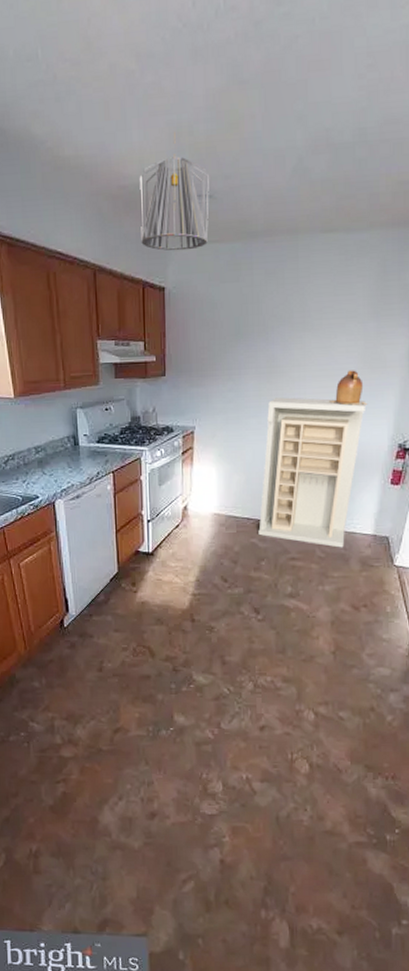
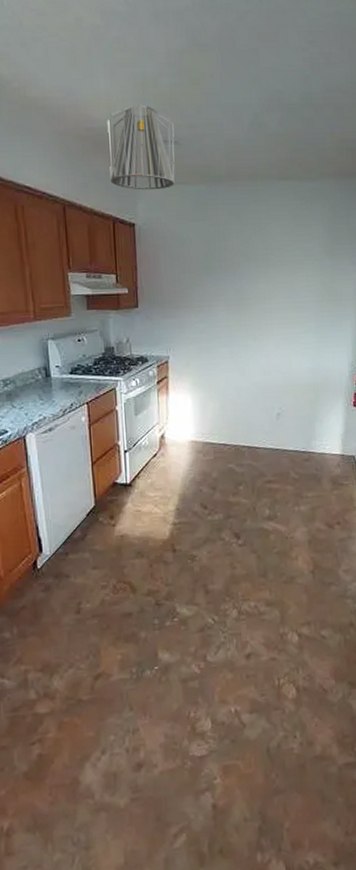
shelving unit: present [258,397,365,548] -> none [235,327,327,469]
ceramic jug: present [329,370,368,406] -> none [294,302,329,335]

